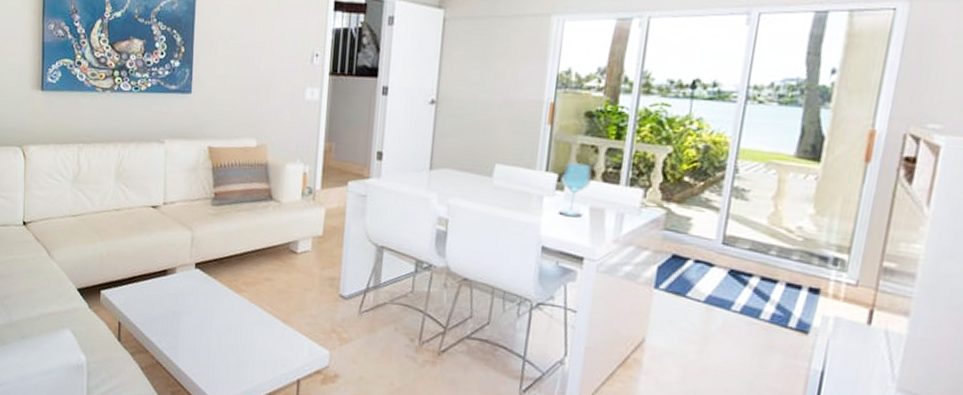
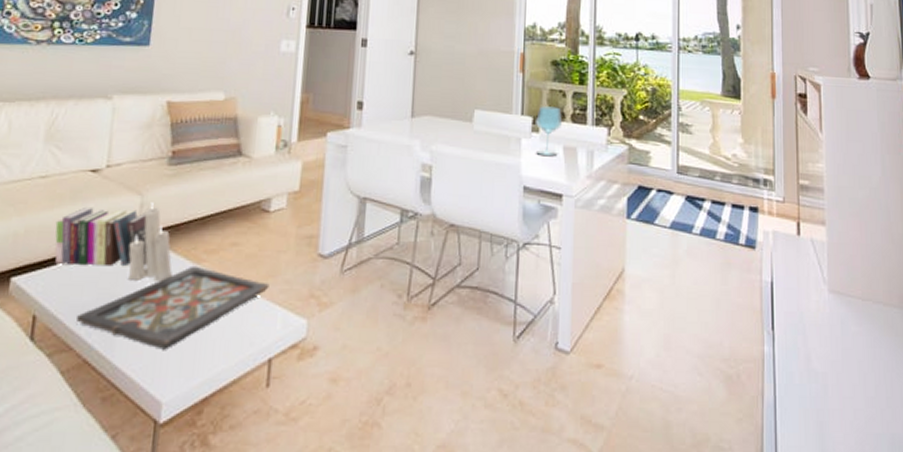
books: none [129,238,199,290] -> present [54,208,147,267]
decorative tray: none [150,294,298,360] -> present [77,265,270,348]
candle: none [184,237,220,306] -> present [128,202,174,282]

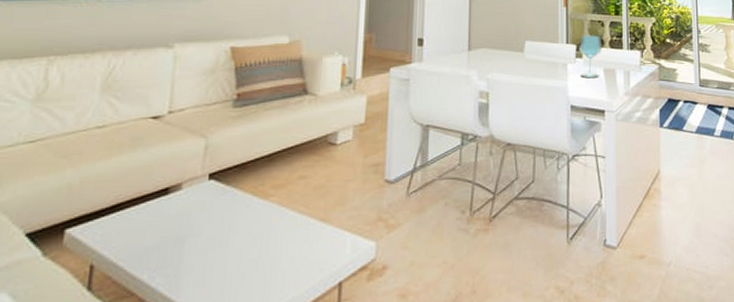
books: present [54,208,147,267] -> none [113,152,213,211]
decorative tray: present [77,265,270,348] -> none [138,201,338,284]
candle: present [128,202,174,282] -> none [193,144,241,221]

